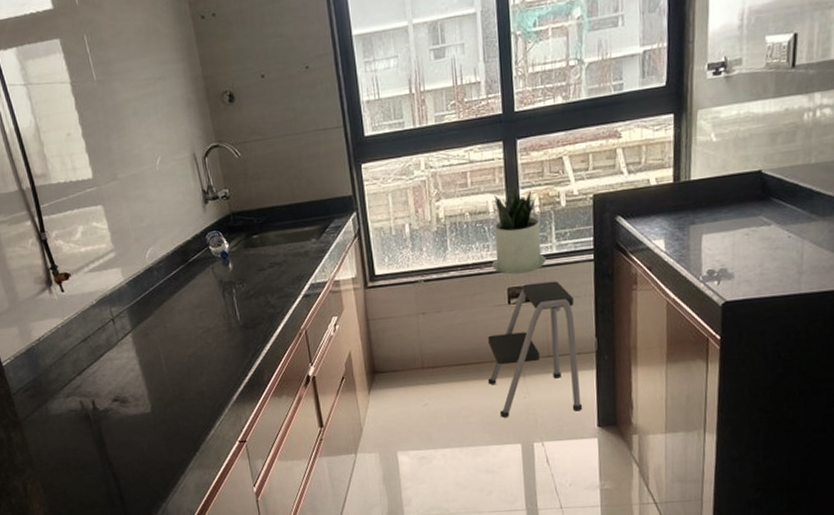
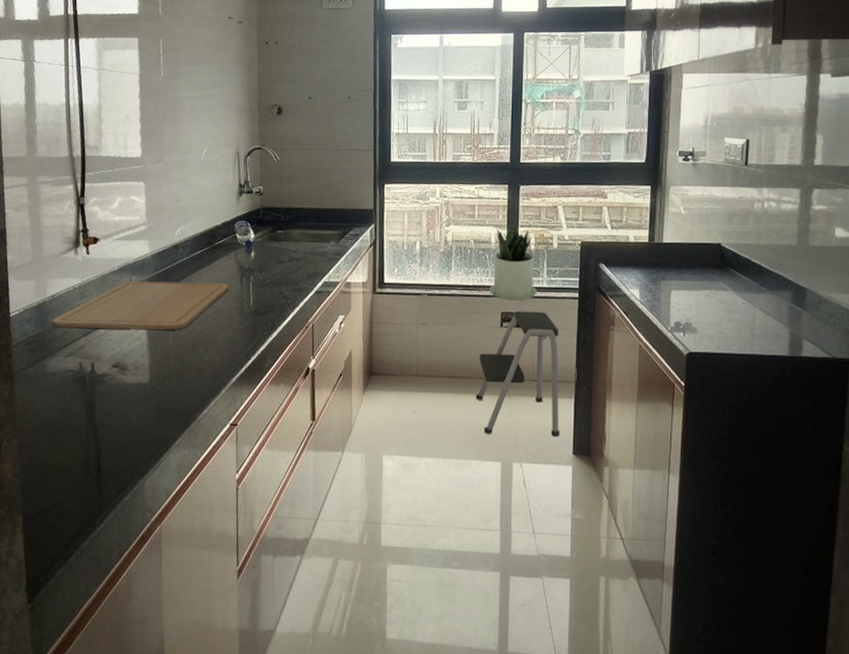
chopping board: none [43,300,213,371] -> present [51,281,229,331]

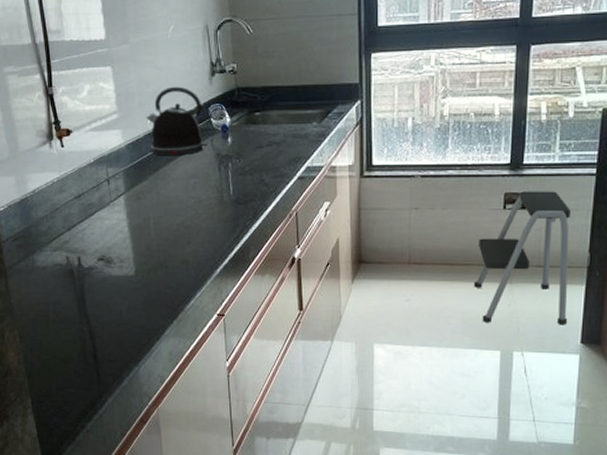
chopping board: present [51,281,229,331] -> none [35,171,207,224]
kettle: none [174,203,231,267] -> present [146,86,207,156]
planter: present [490,224,538,301] -> none [492,92,548,180]

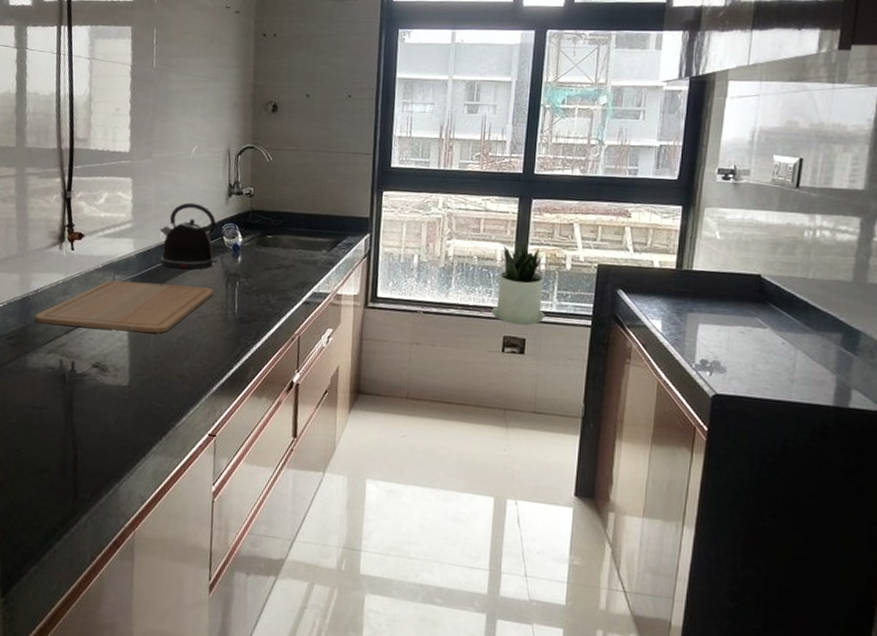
chopping board: none [35,171,207,224] -> present [34,280,214,334]
step stool: present [473,191,571,325] -> none [470,336,567,476]
planter: none [492,92,548,180] -> present [492,241,546,326]

